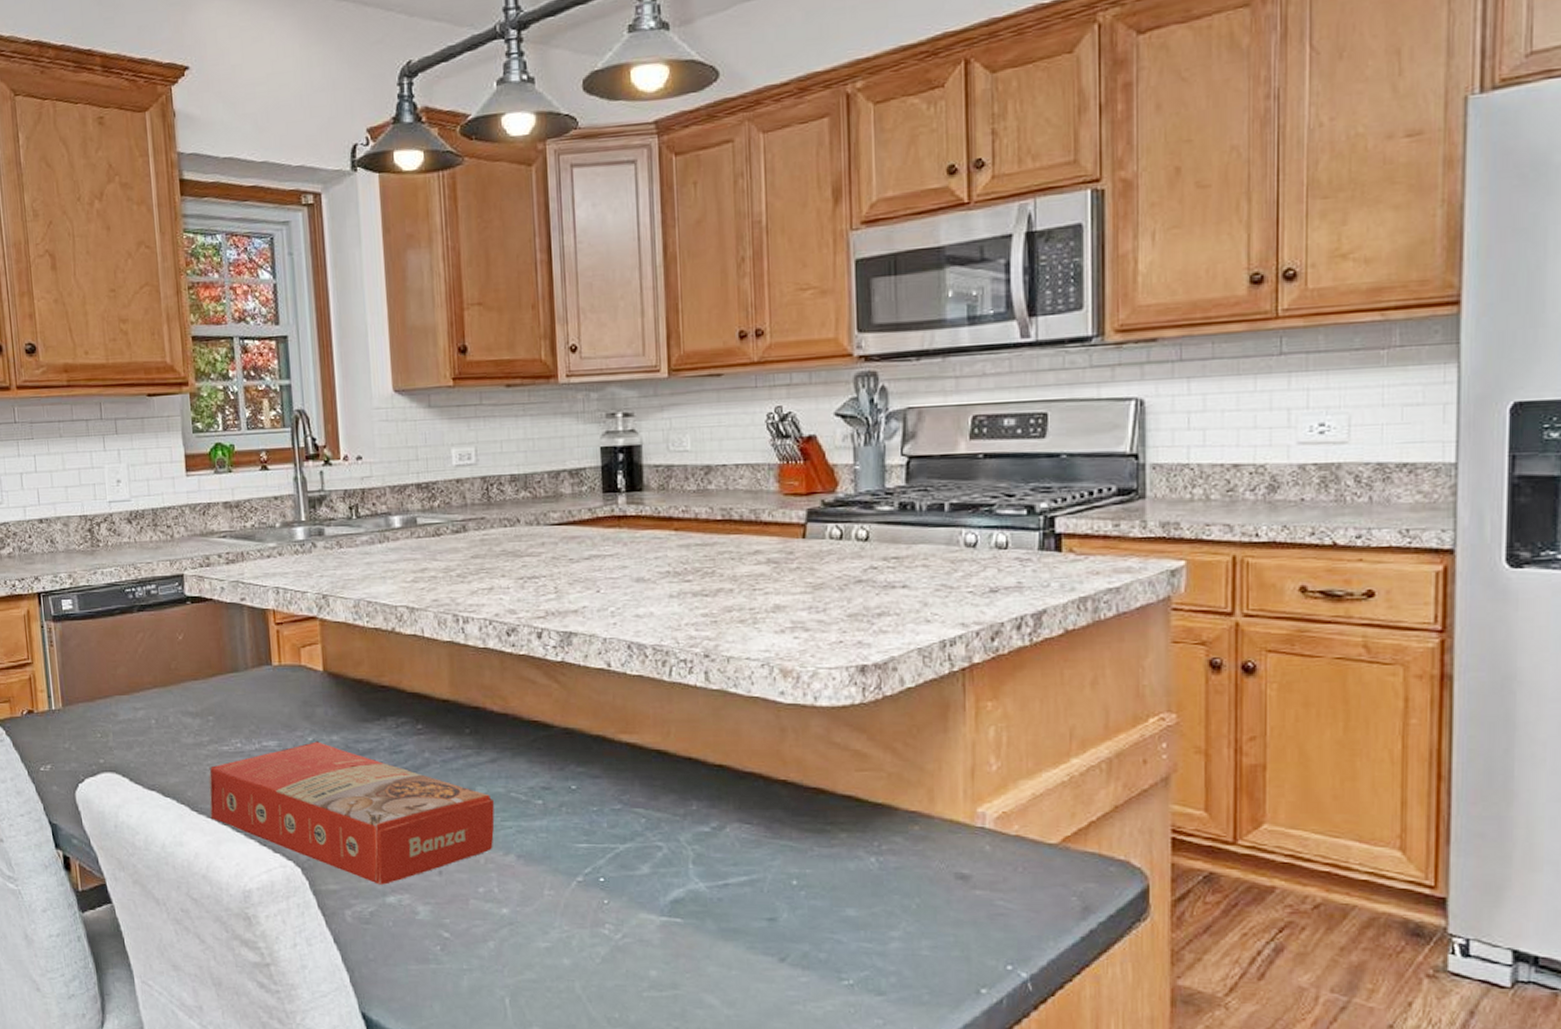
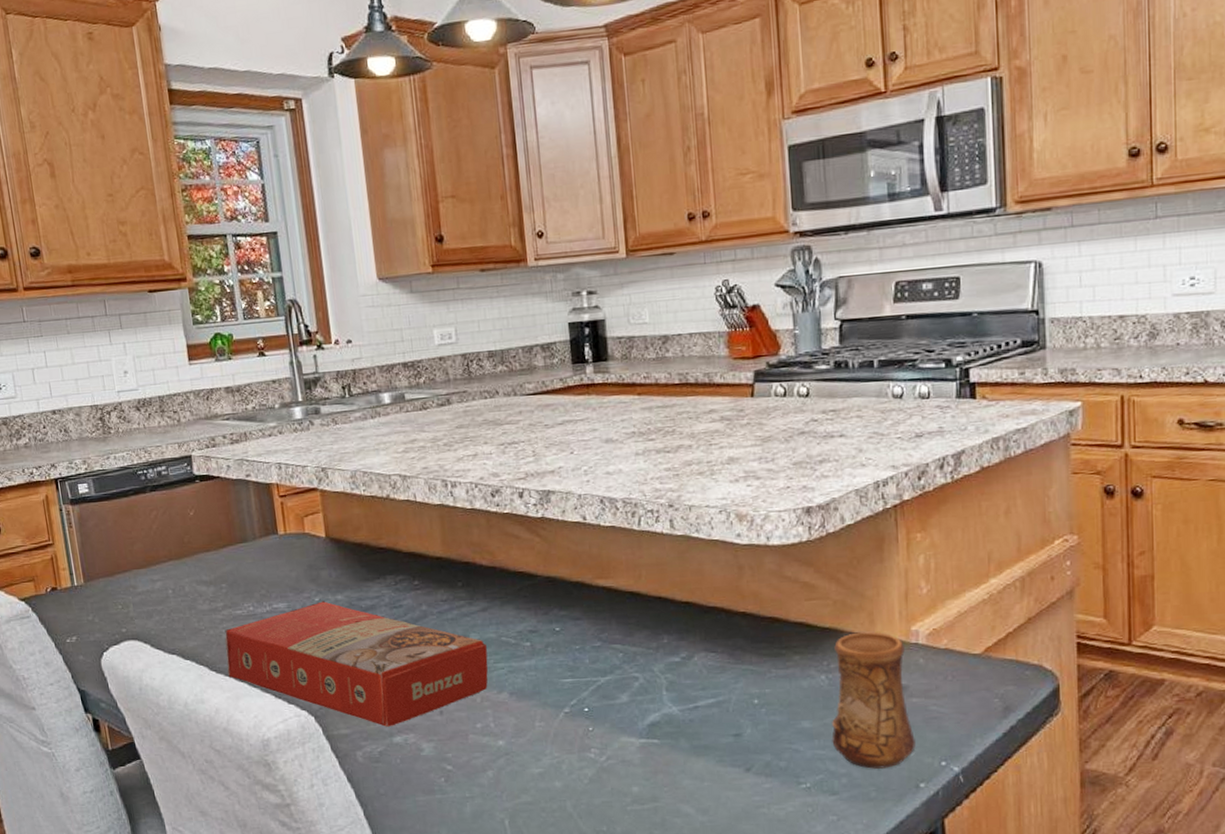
cup: none [880,811,977,969] -> present [832,631,916,769]

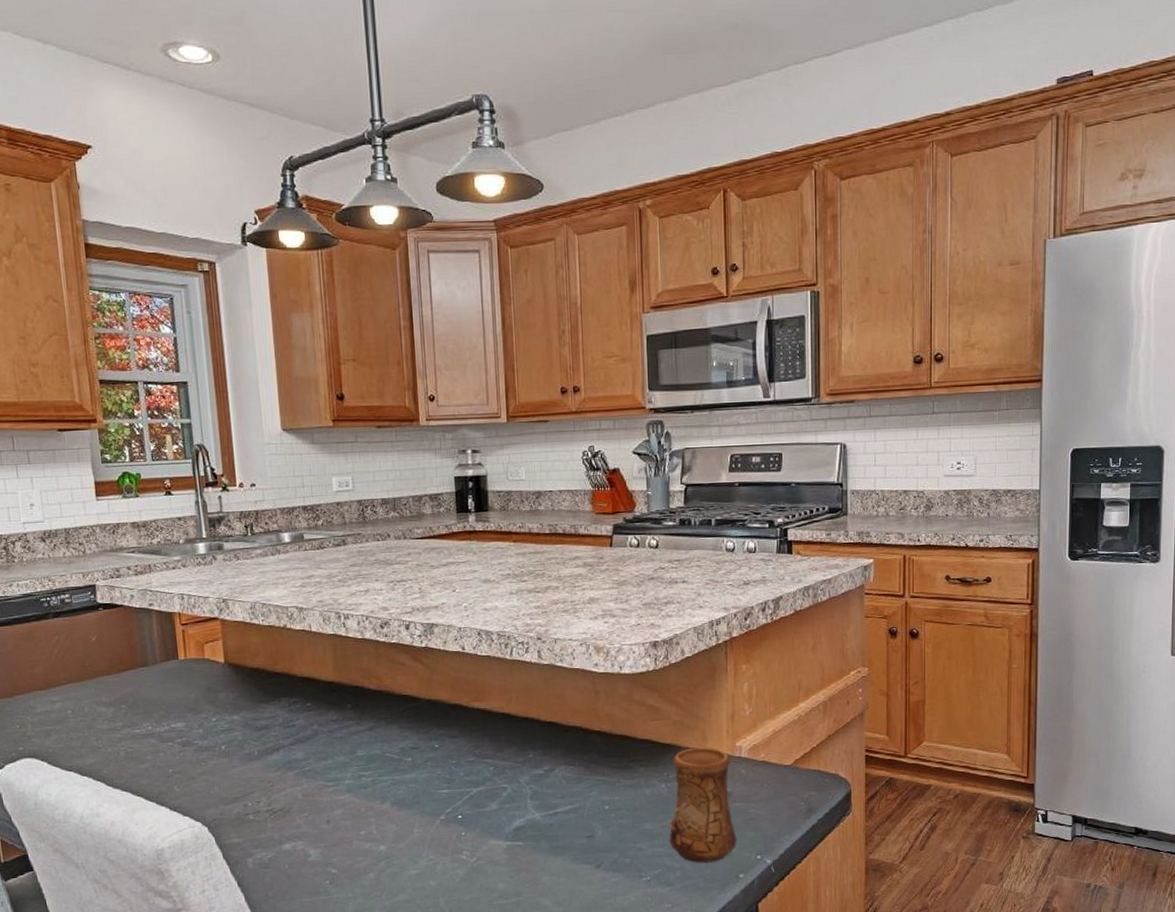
macaroni box: present [224,601,488,728] -> none [122,721,373,836]

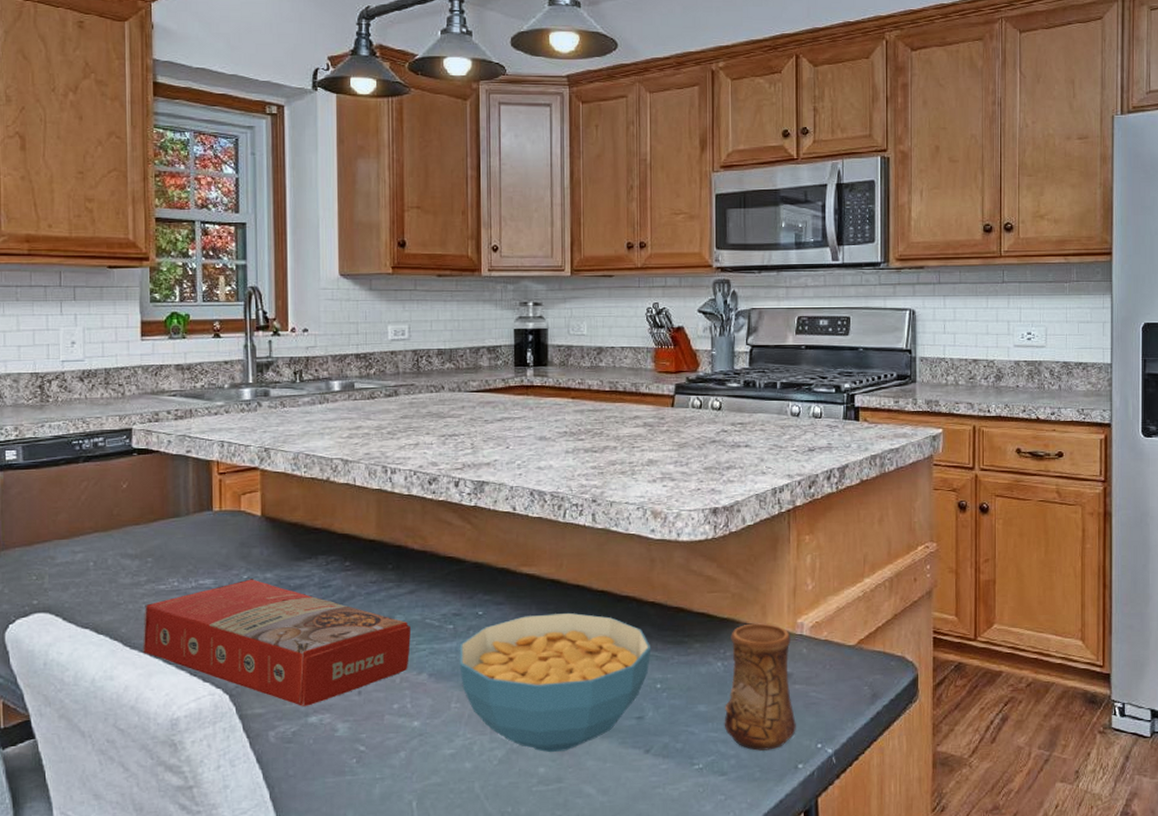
macaroni box: none [122,721,373,836] -> present [142,579,411,708]
cereal bowl: none [418,743,599,870] -> present [459,612,652,753]

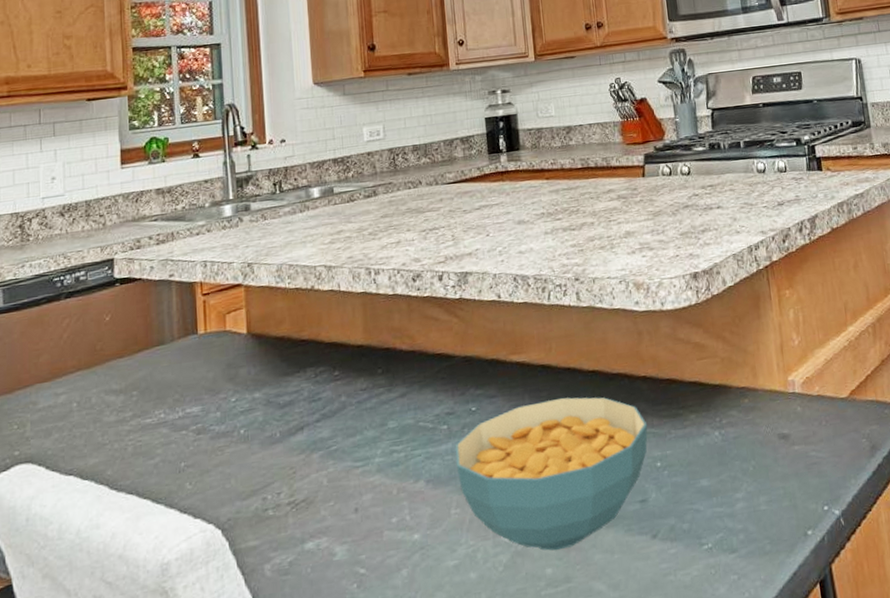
macaroni box: present [142,579,411,708] -> none [129,400,406,534]
cup: present [724,623,796,751] -> none [724,384,801,522]

